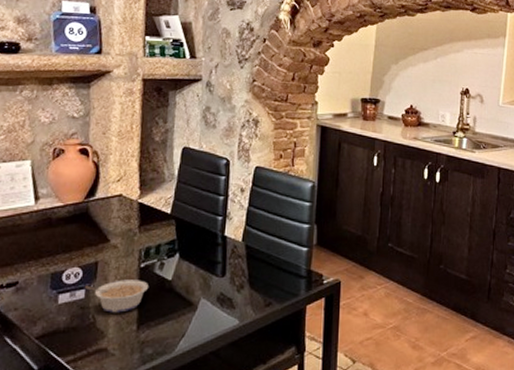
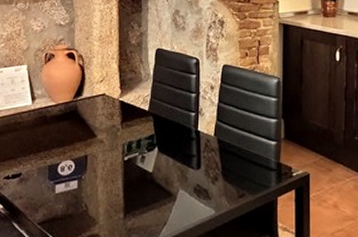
legume: present [84,280,148,313] -> none [76,172,132,202]

